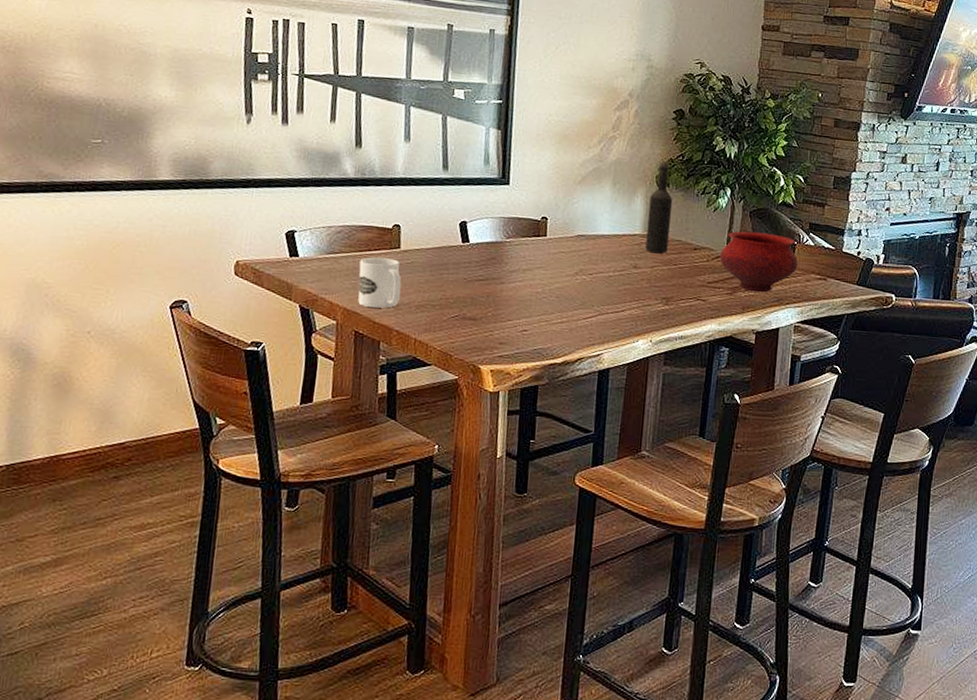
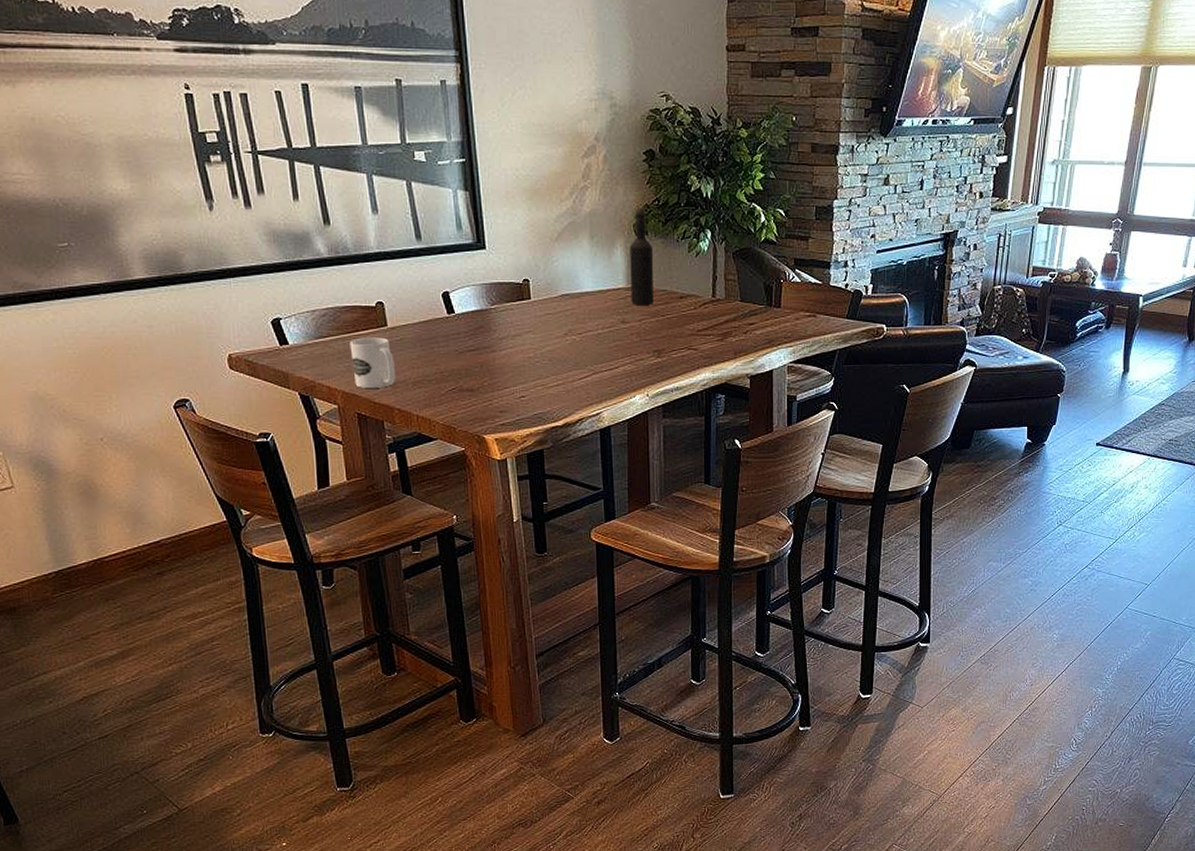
bowl: present [720,231,798,293] -> none [707,274,786,336]

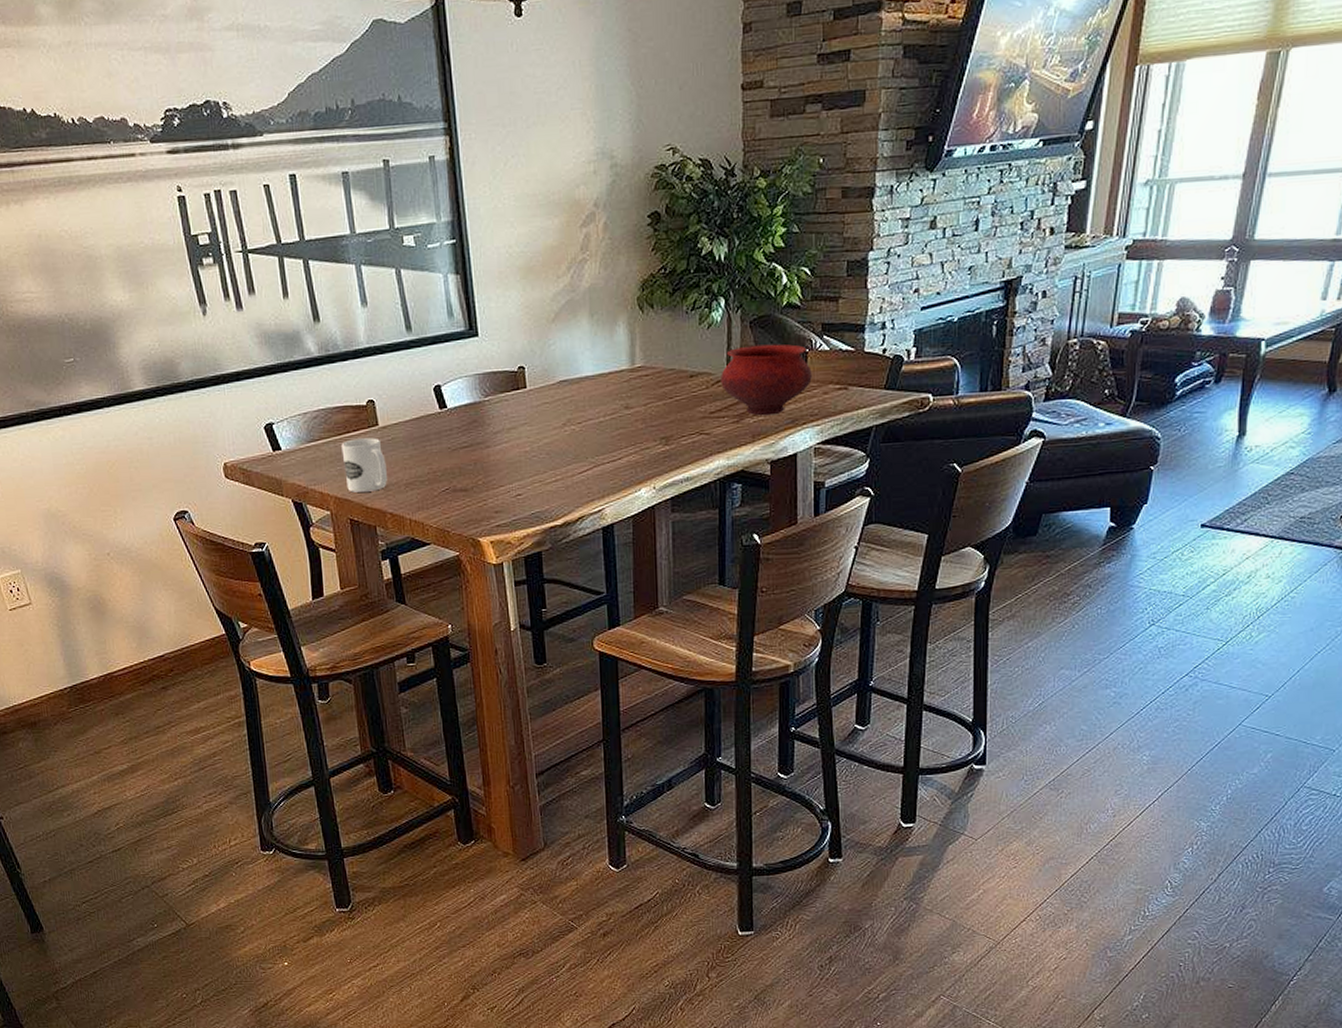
wine bottle: present [630,207,654,306] -> none [633,277,661,388]
bowl: none [707,274,786,336] -> present [721,344,812,416]

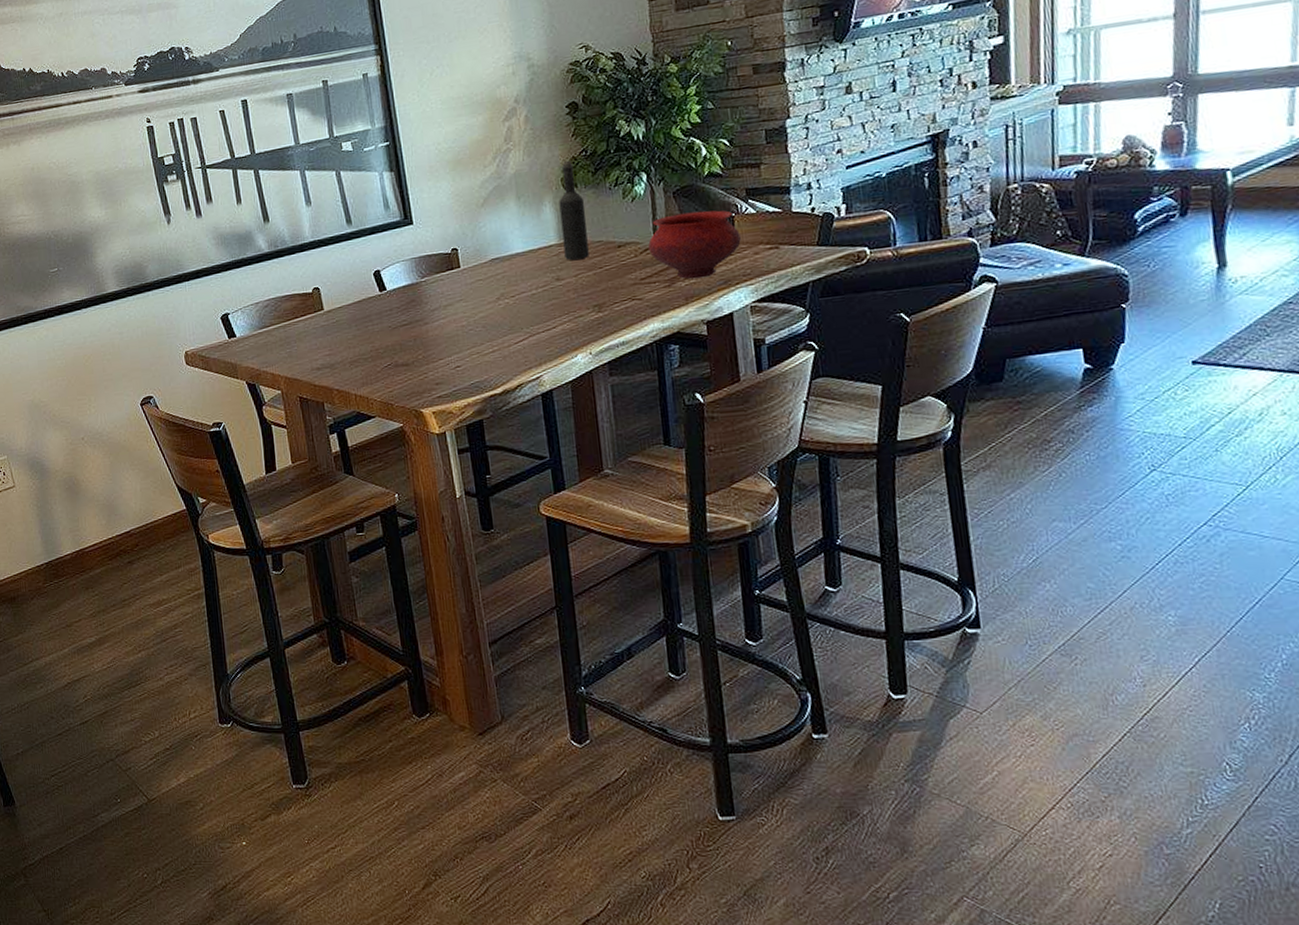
mug: present [341,437,388,492] -> none [290,321,334,372]
wine bottle: none [633,277,661,388] -> present [559,160,589,260]

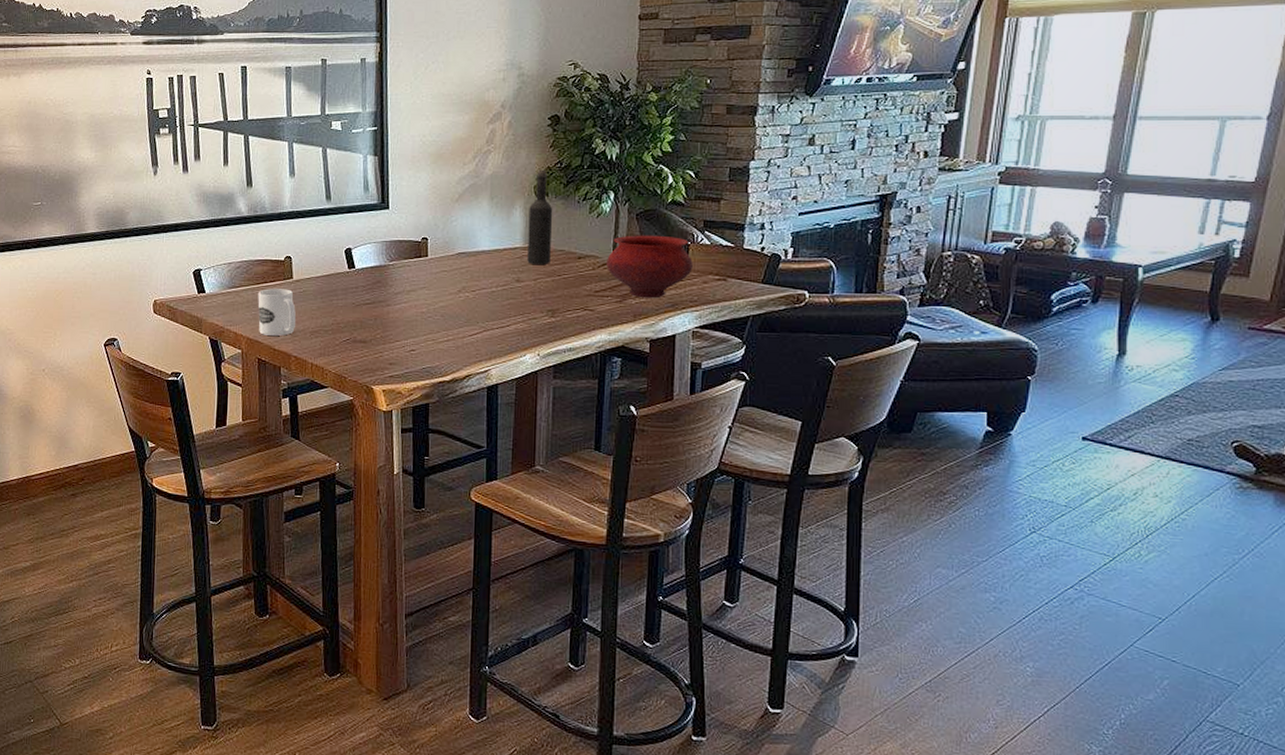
mug: none [290,321,334,372] -> present [258,288,297,336]

